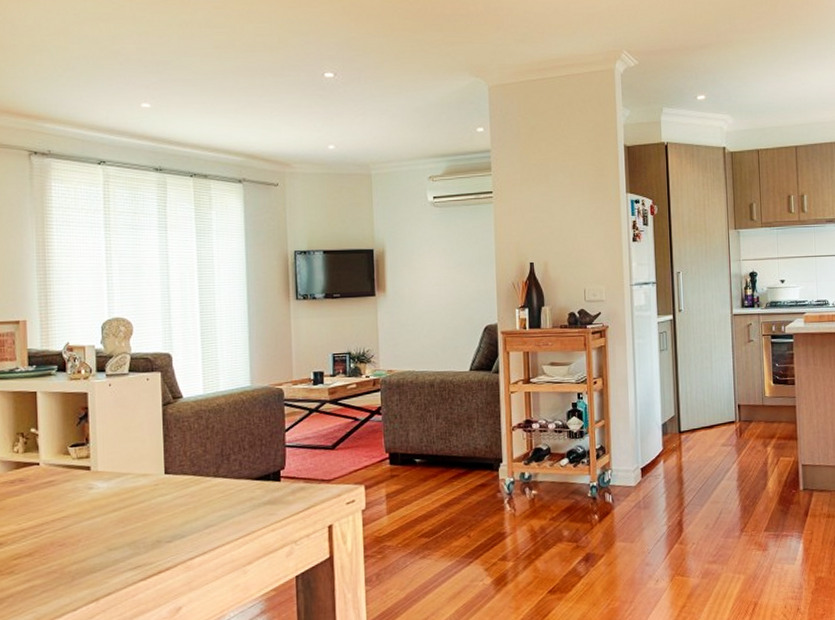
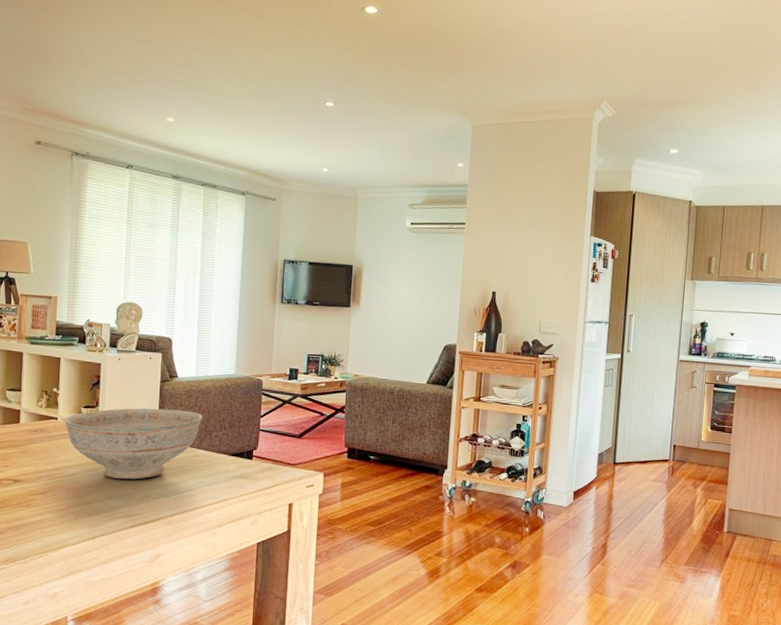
decorative bowl: none [48,434,217,526] -> present [64,408,203,480]

